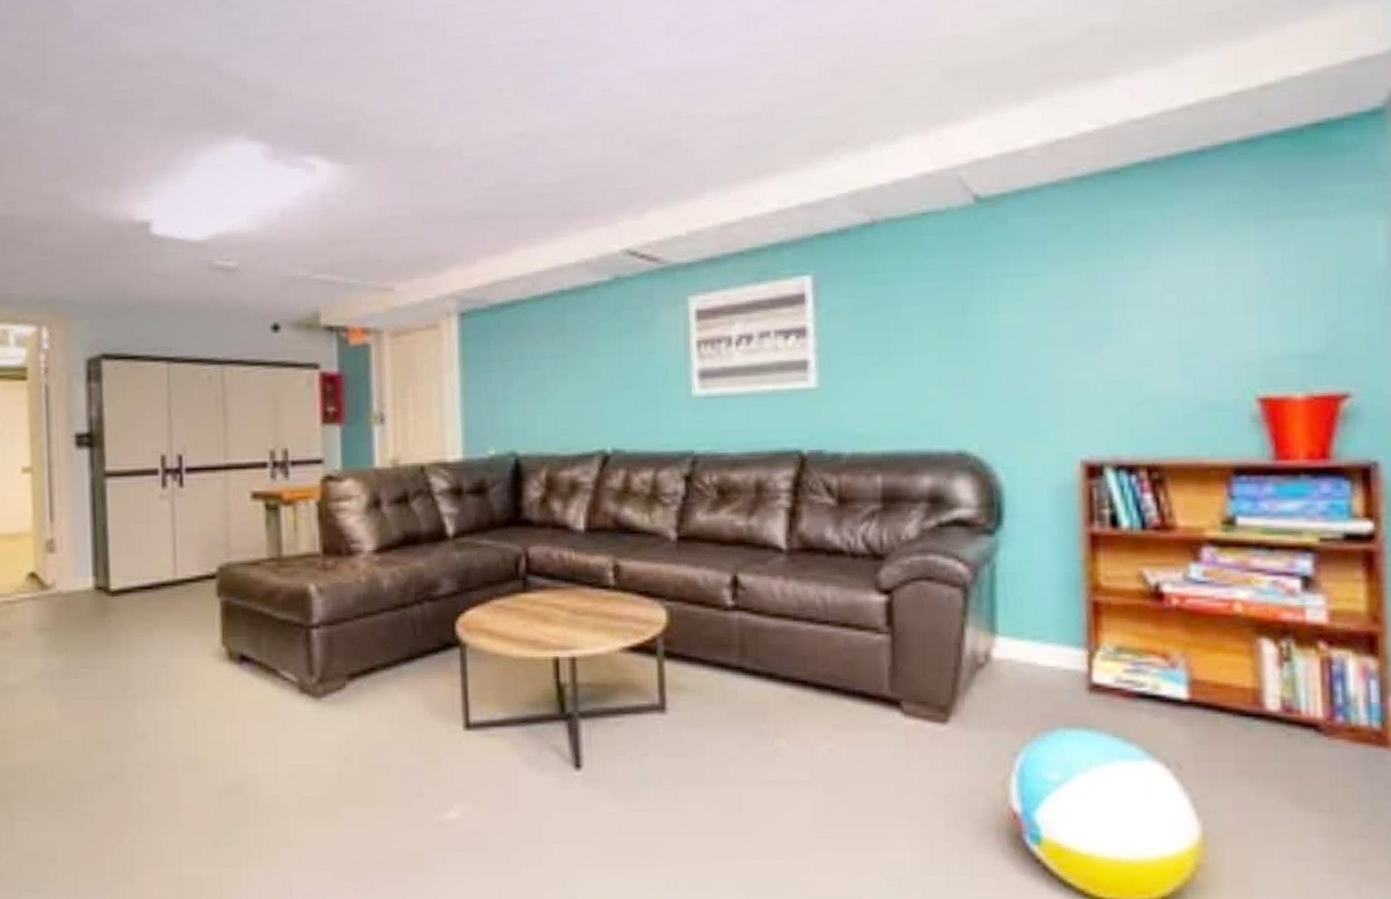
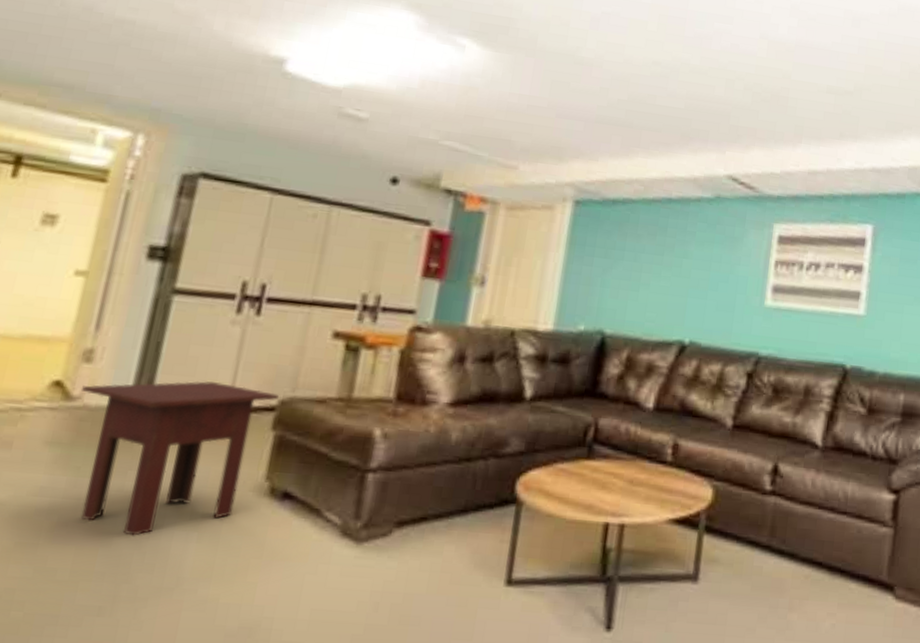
side table: none [51,557,216,707] -> present [80,381,279,536]

